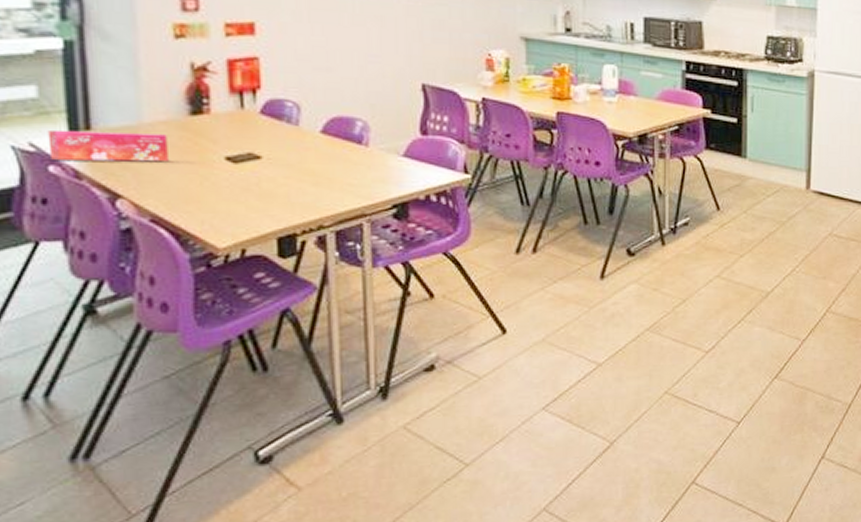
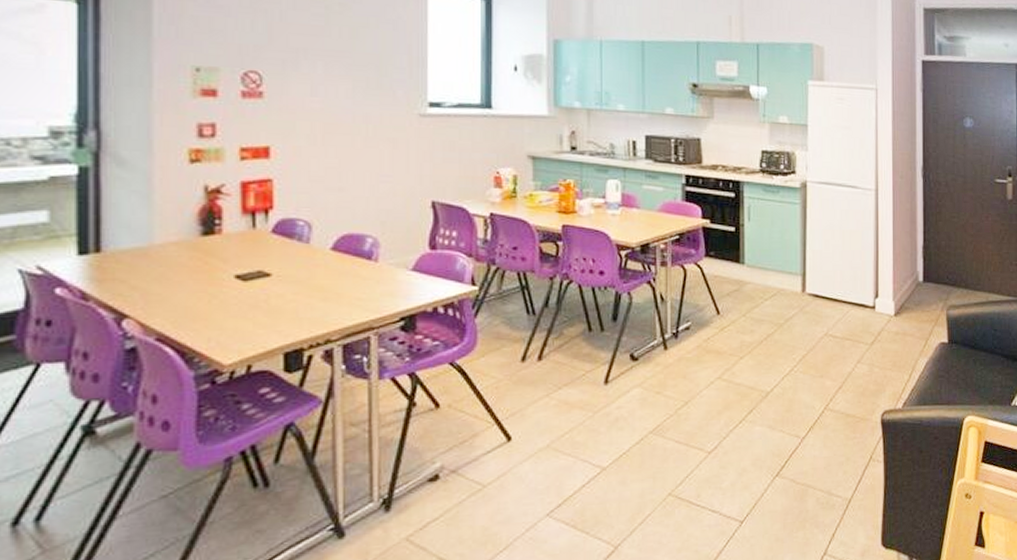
tissue box: present [47,129,168,162] -> none [56,252,178,282]

